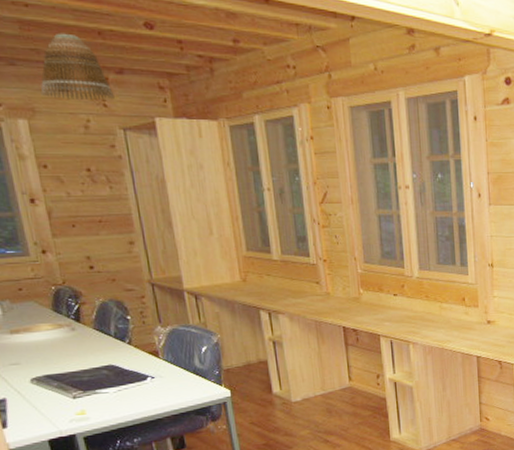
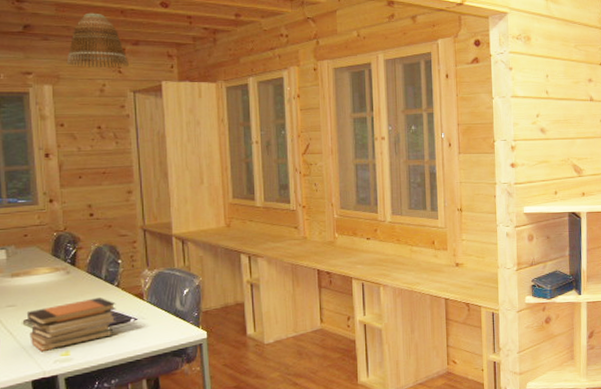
book stack: none [33,354,132,412] -> present [26,297,116,352]

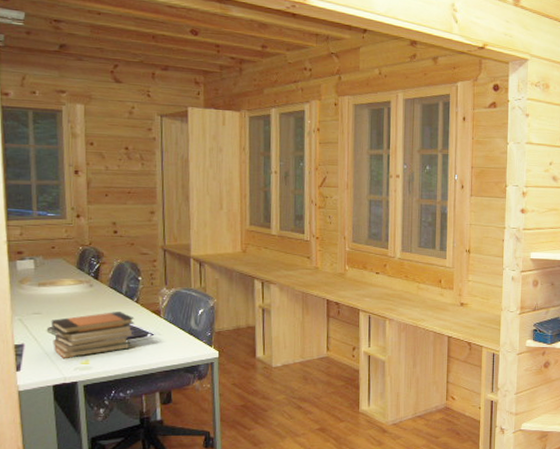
lamp shade: present [66,12,130,67] -> none [98,36,159,91]

